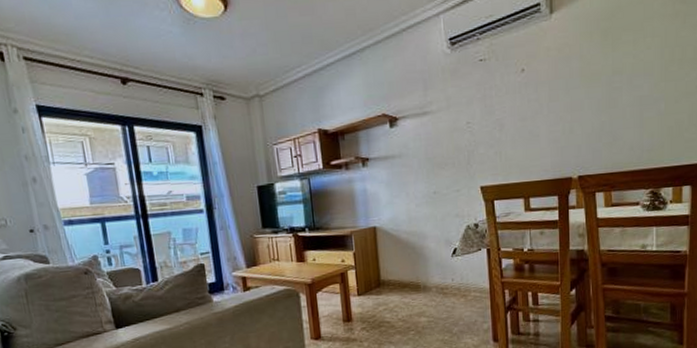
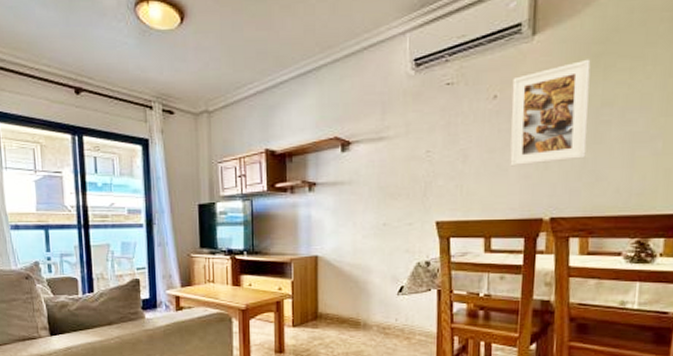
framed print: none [536,33,603,133] -> present [510,59,591,167]

